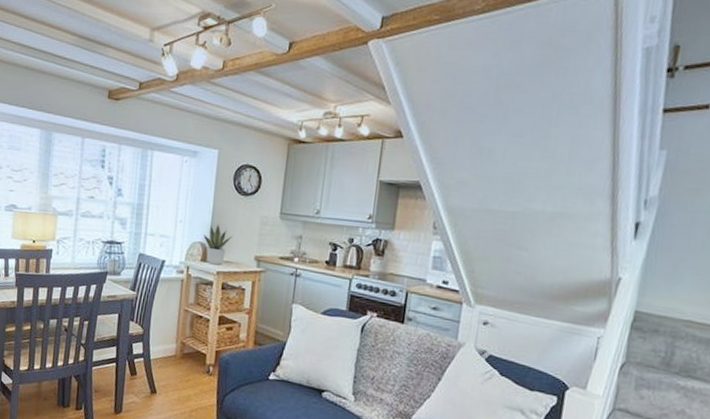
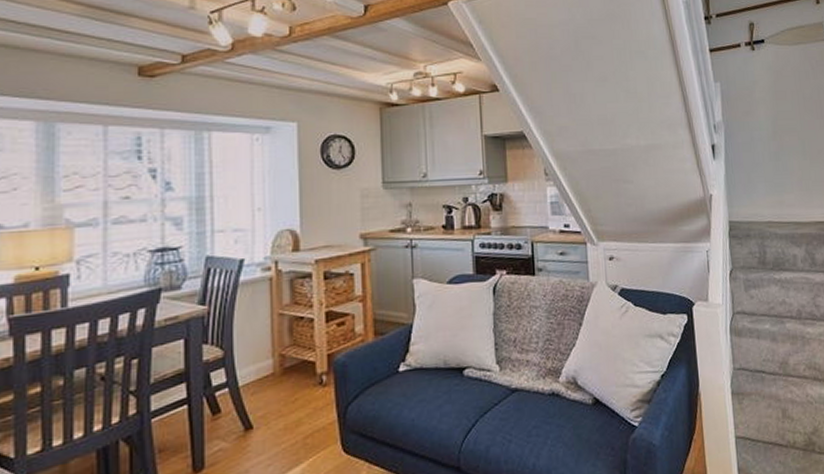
potted plant: present [203,224,233,266] -> none [291,205,329,253]

